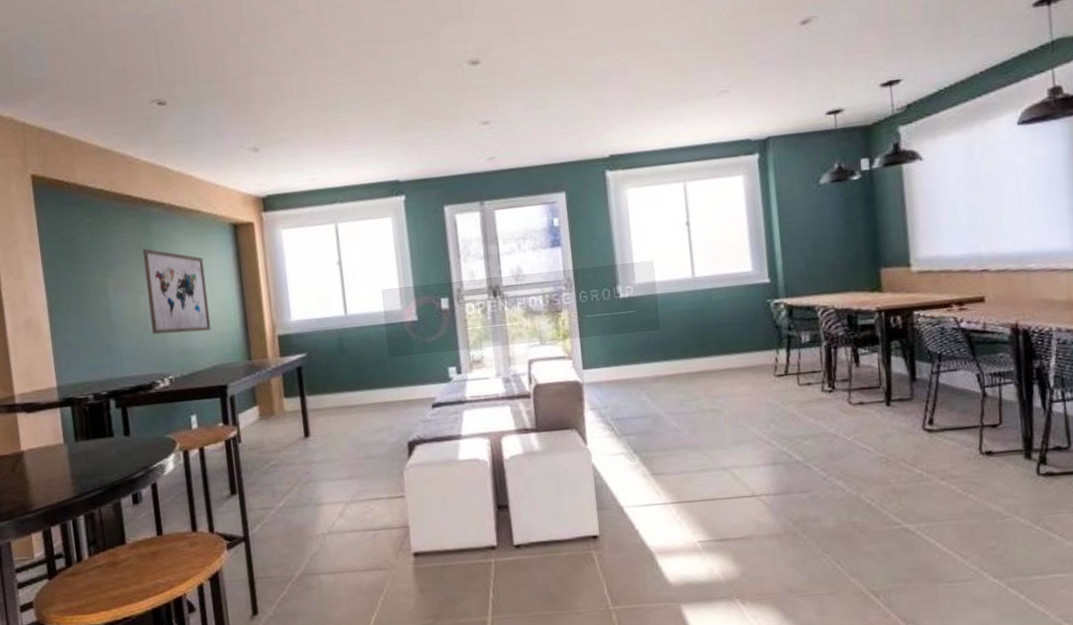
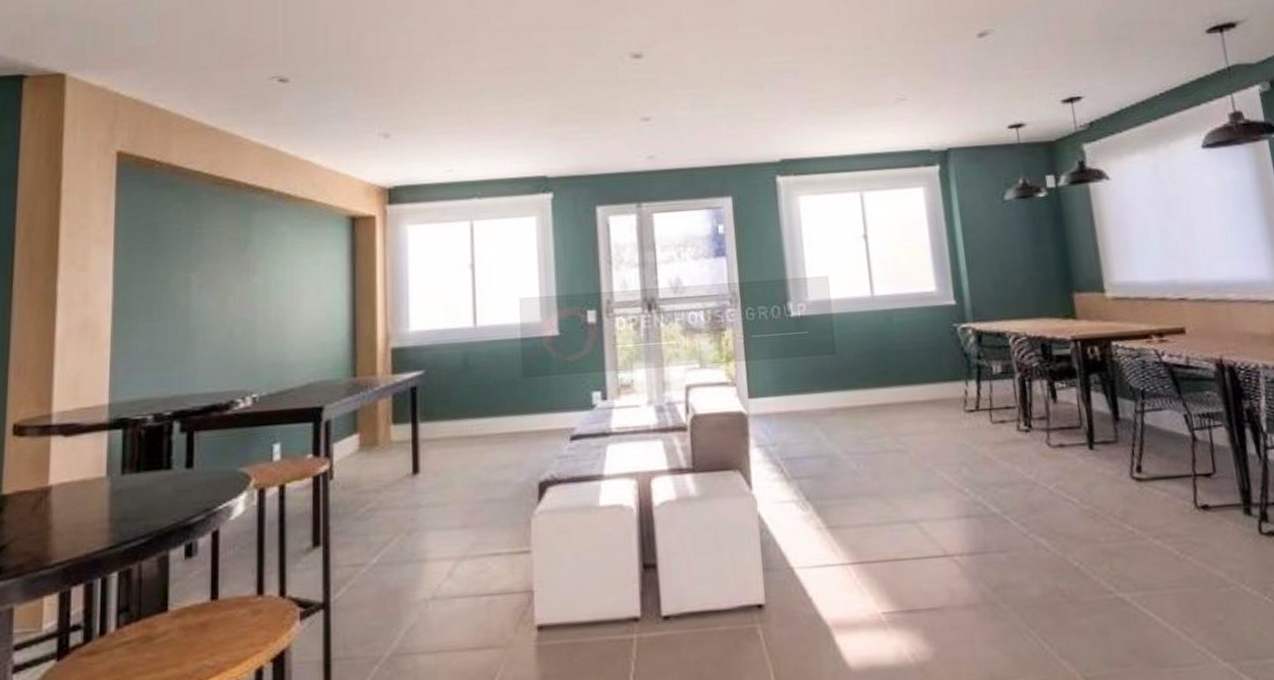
wall art: present [142,248,211,335] -> none [238,241,311,343]

